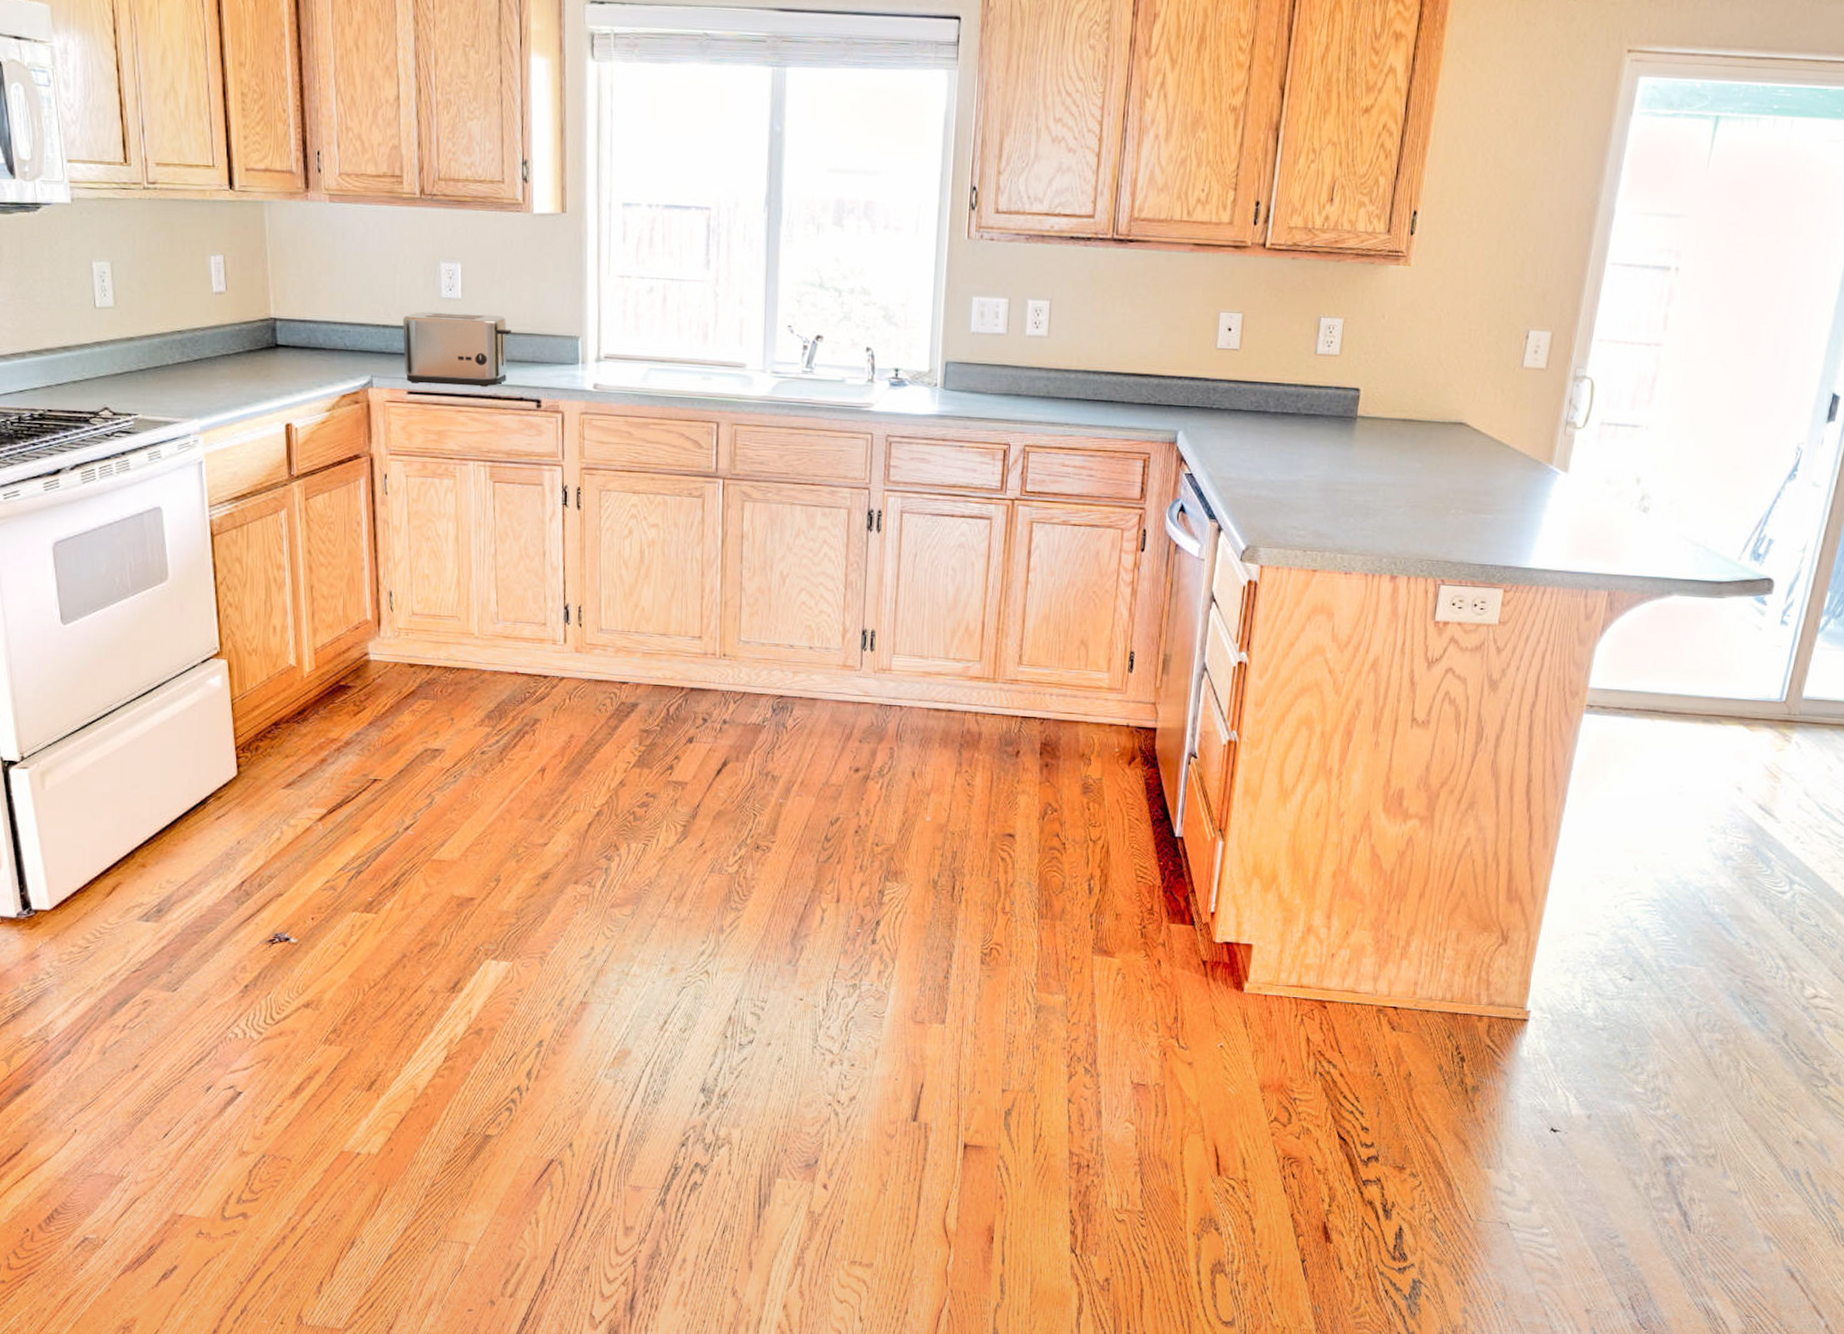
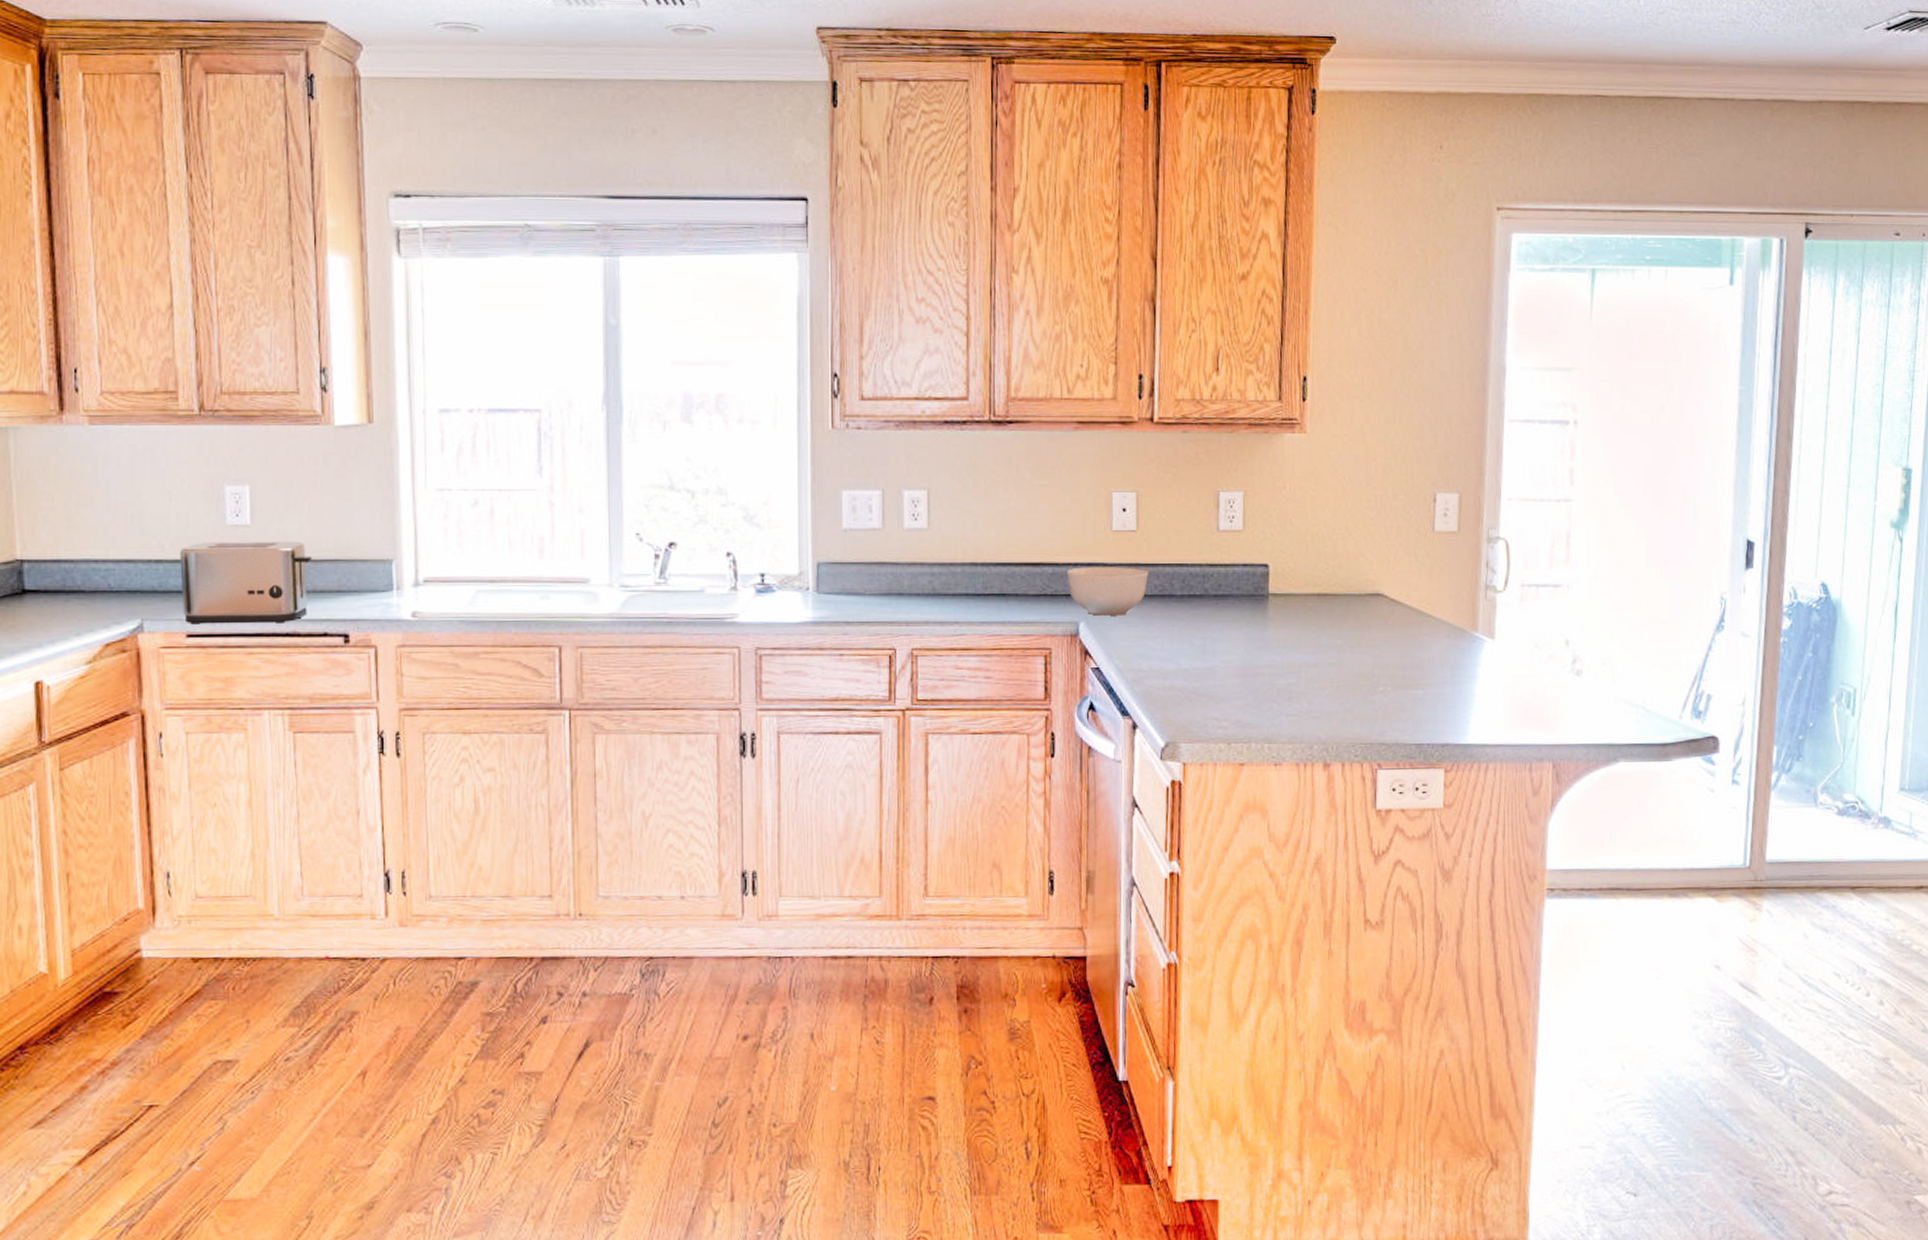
bowl: none [1170,380,1247,427] -> present [1066,567,1149,616]

